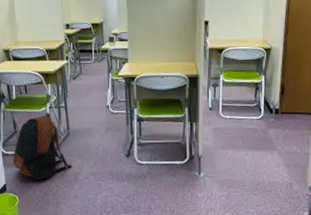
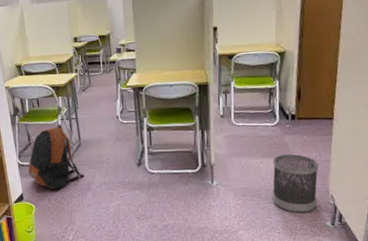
wastebasket: none [255,146,299,204] -> present [272,154,319,213]

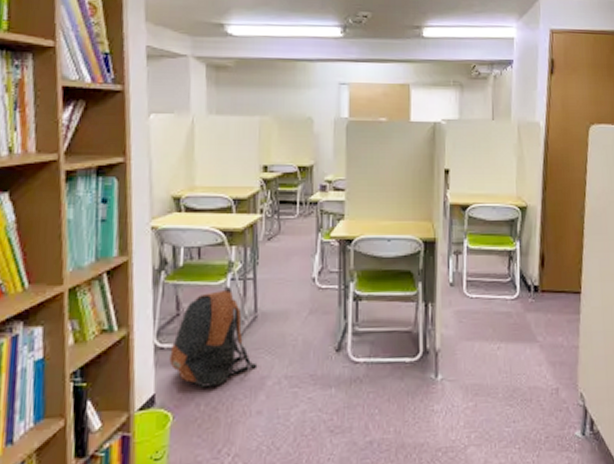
wastebasket: present [272,154,319,213] -> none [511,337,566,419]

